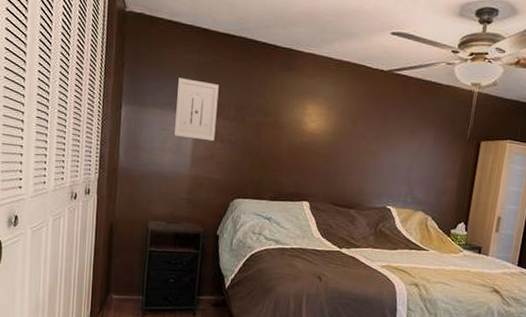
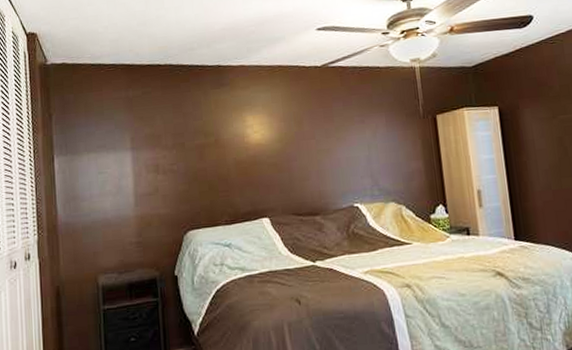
wall art: present [174,78,219,142] -> none [109,115,156,178]

